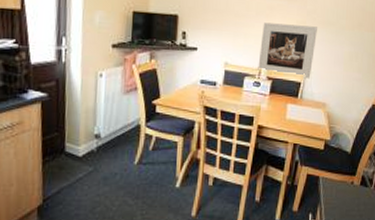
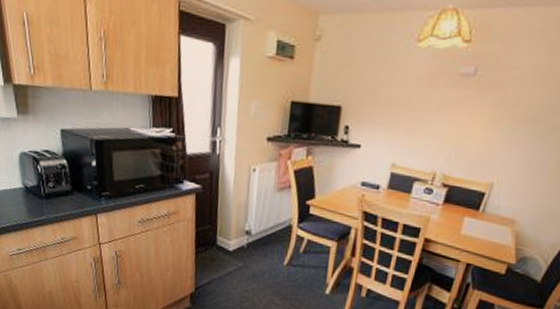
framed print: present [258,22,317,79] -> none [431,117,517,189]

